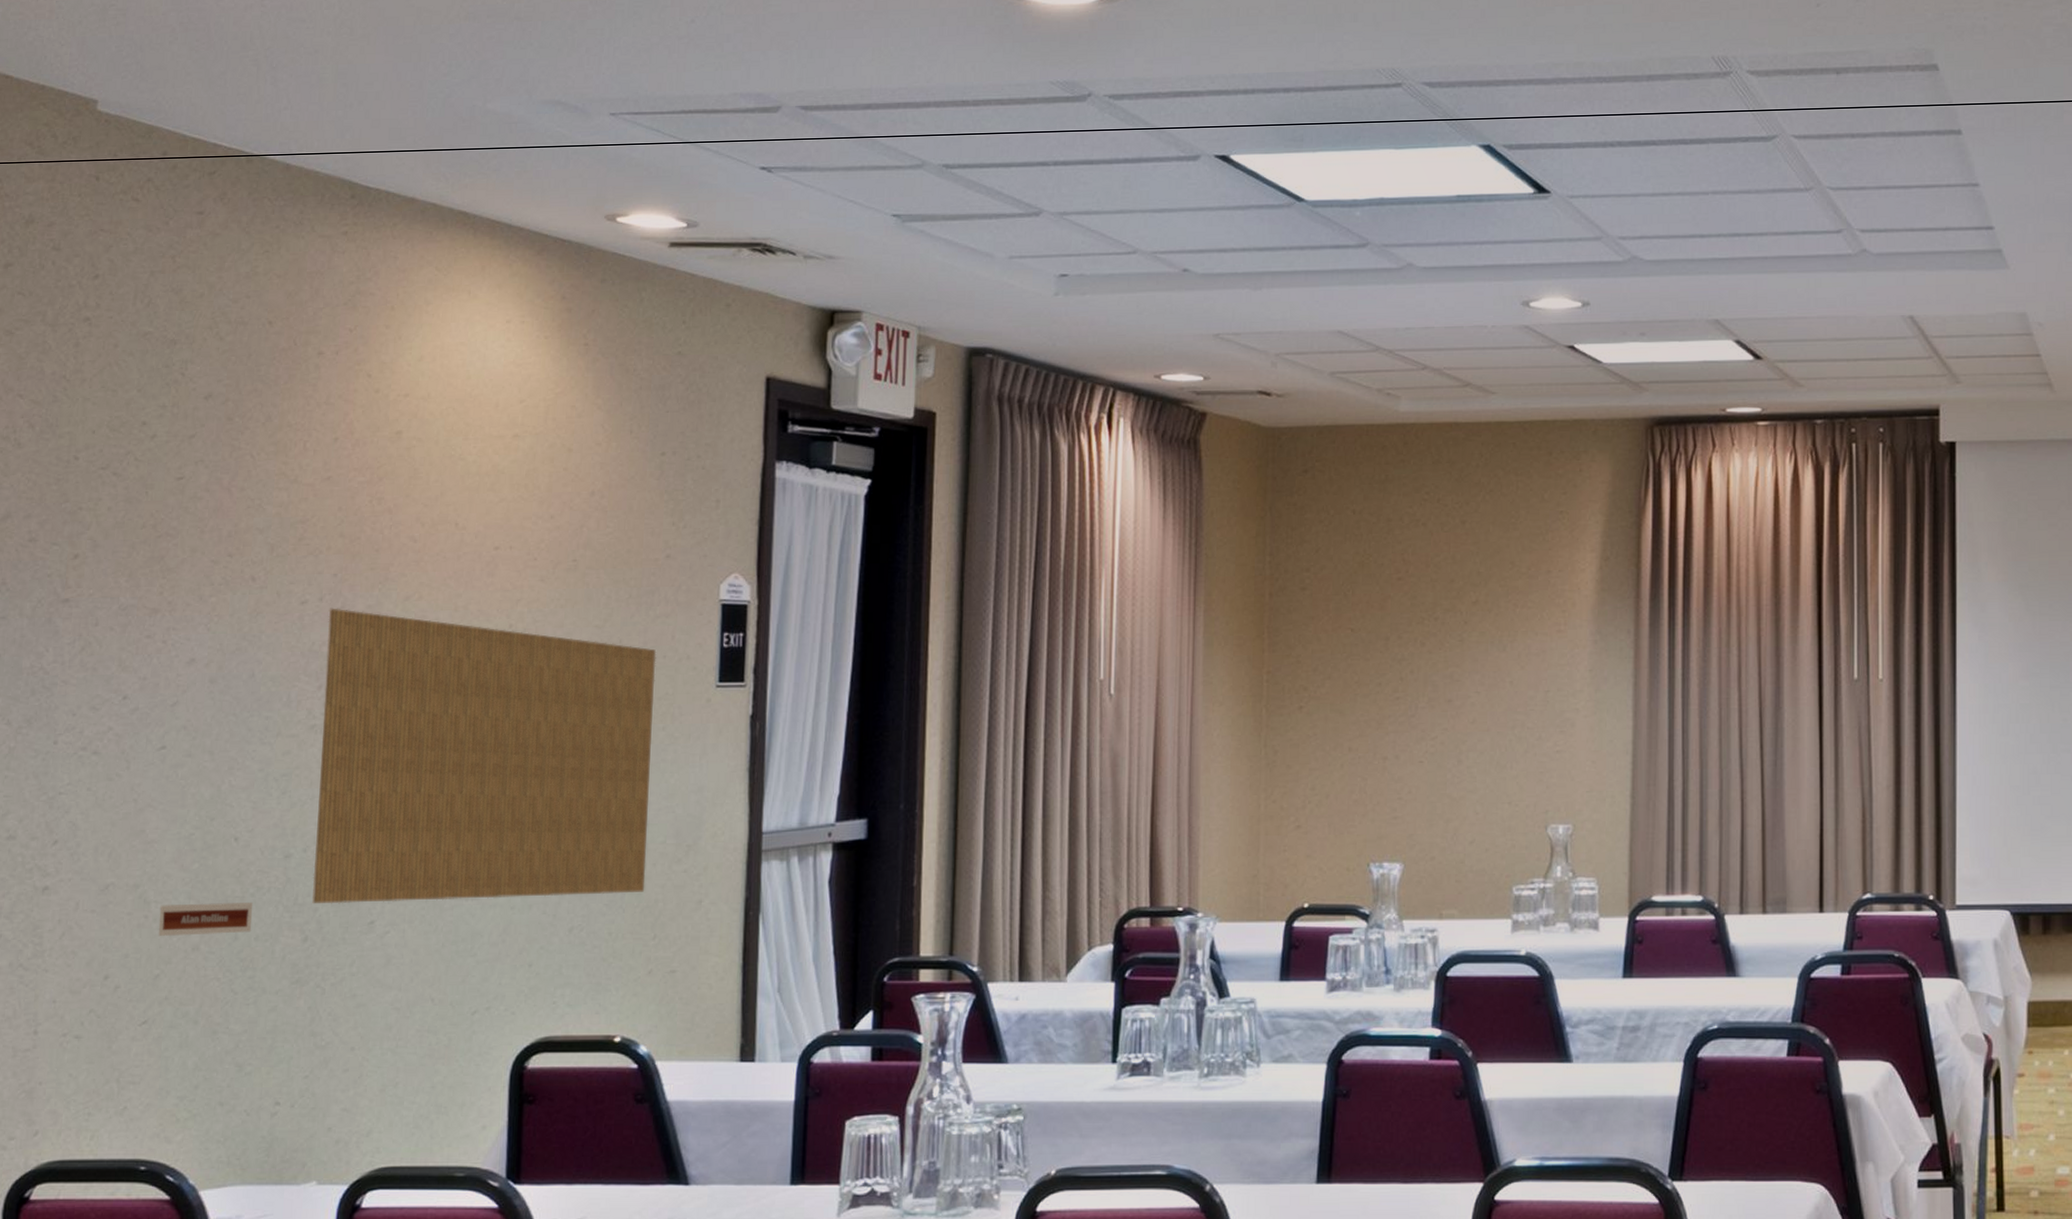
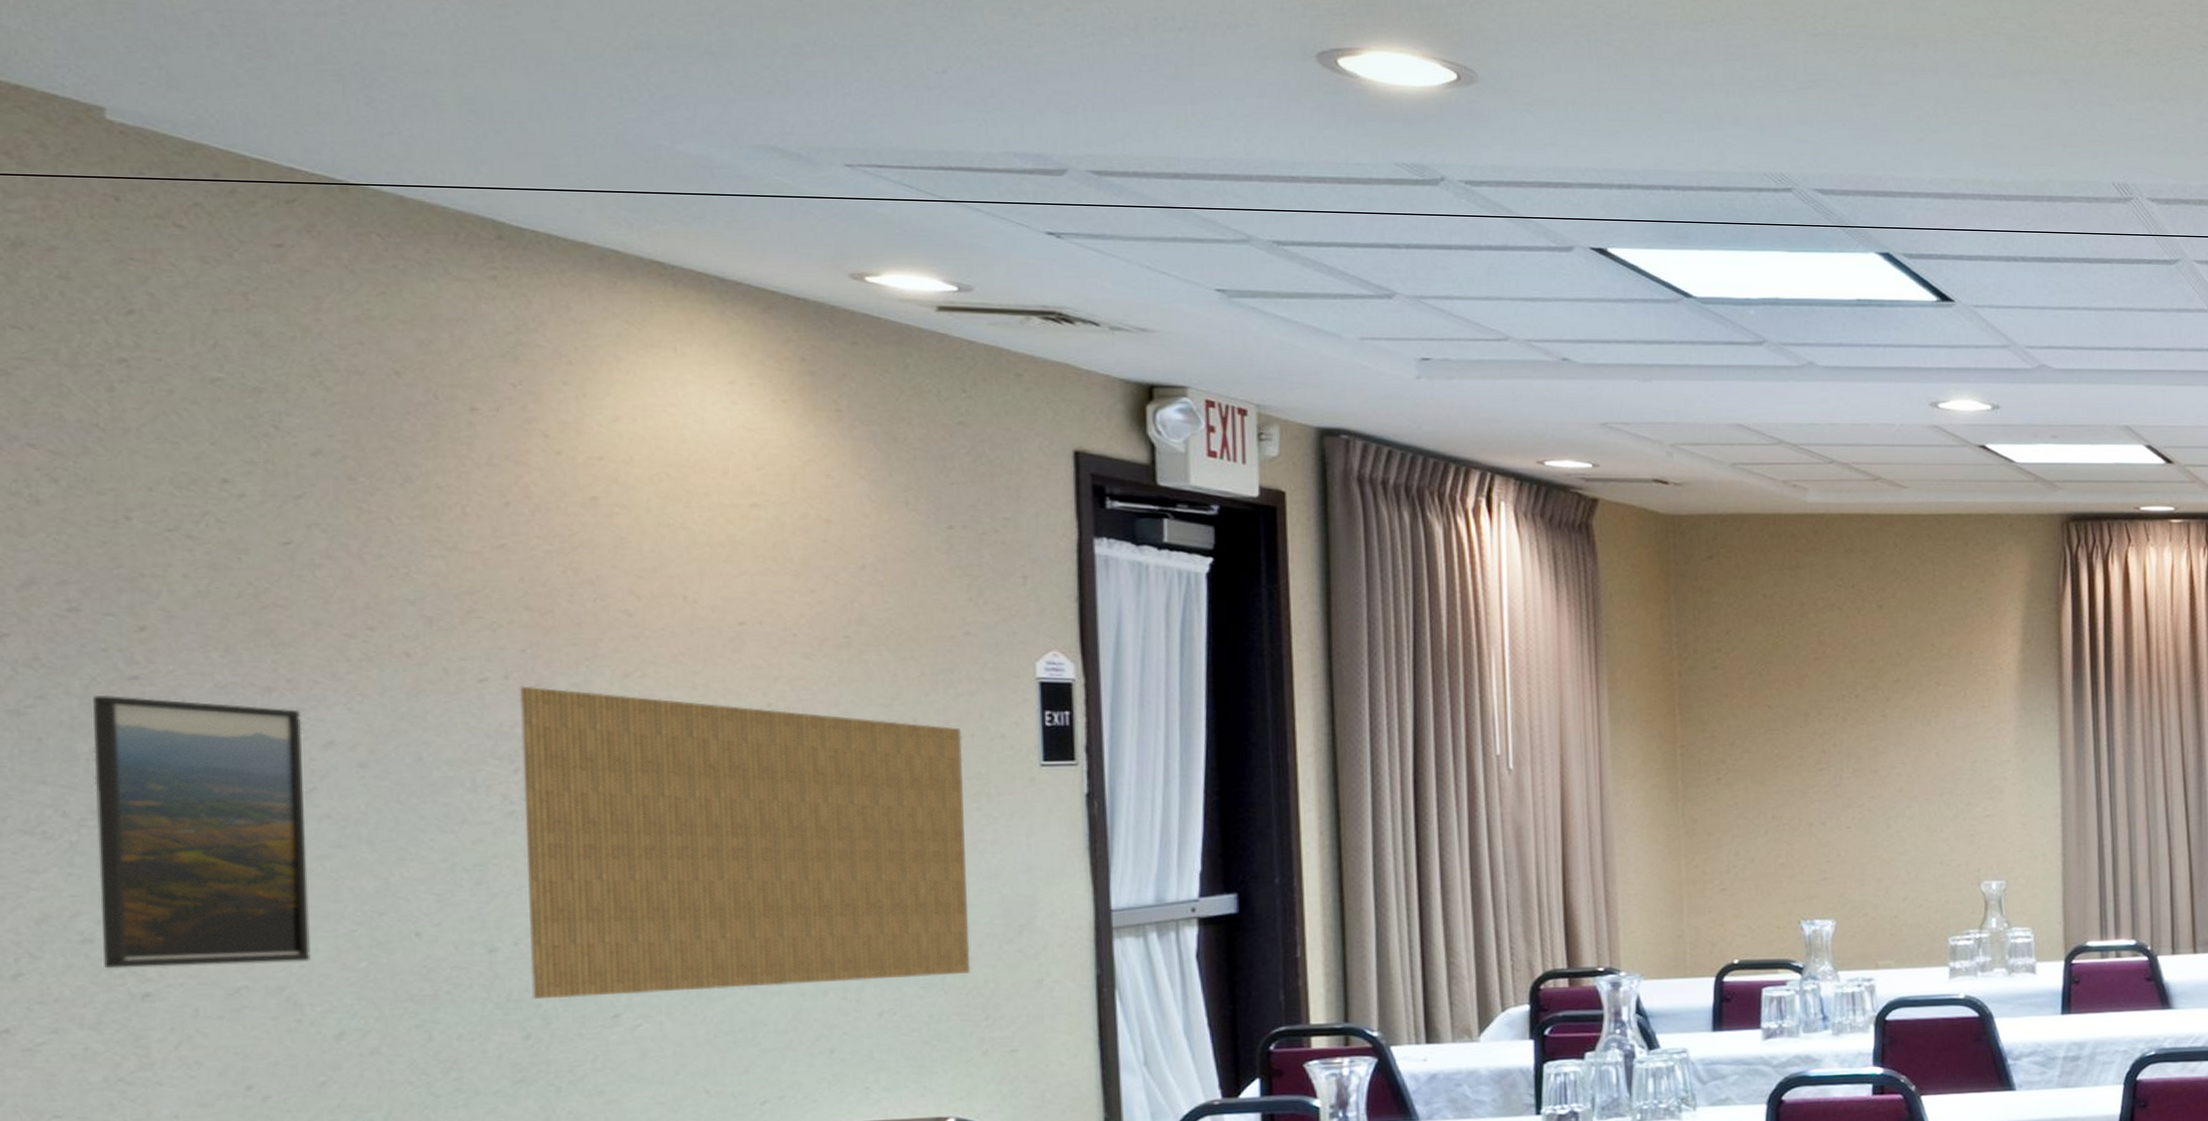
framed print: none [20,615,176,863] -> present [93,694,312,969]
nameplate: present [158,901,253,937] -> none [317,1000,452,1042]

